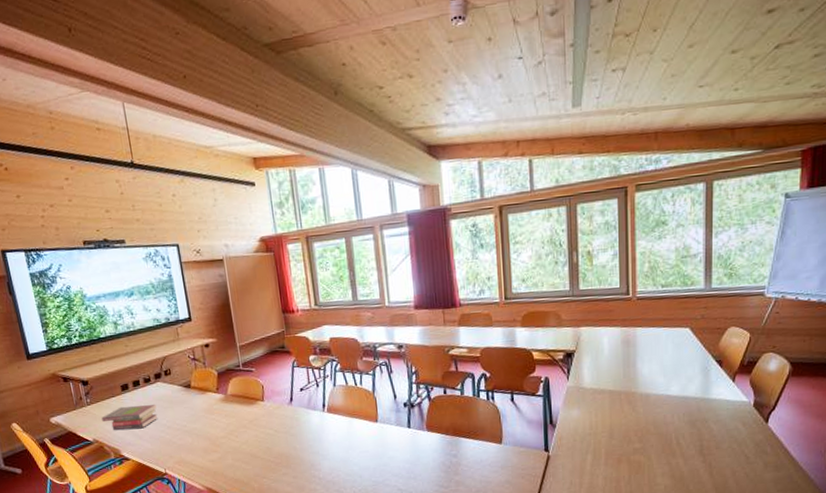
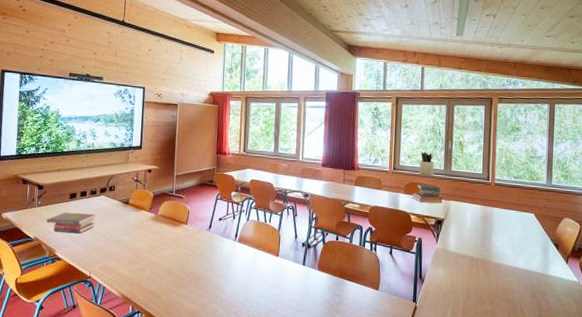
books: none [532,310,571,335] -> present [412,183,443,204]
planter: none [536,270,559,301] -> present [418,151,435,176]

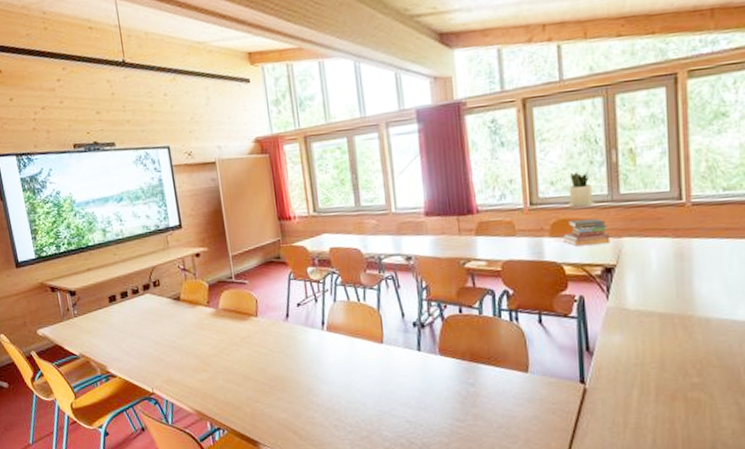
books: present [46,212,96,234] -> none [88,318,146,345]

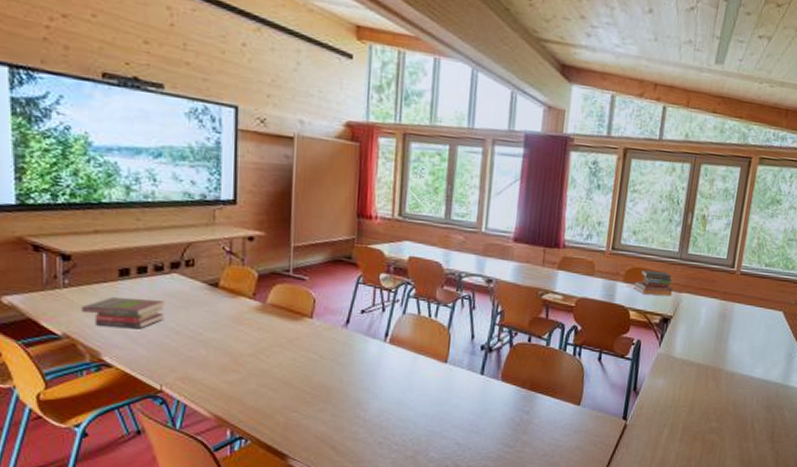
books: none [88,318,146,345] -> present [81,296,165,329]
planter: present [568,171,595,207] -> none [644,226,668,260]

